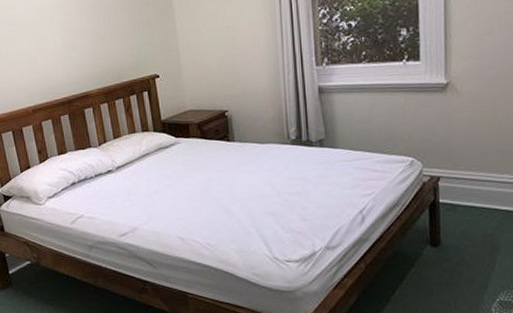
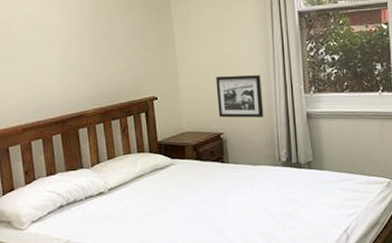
picture frame: none [219,47,271,95] -> present [216,75,264,118]

